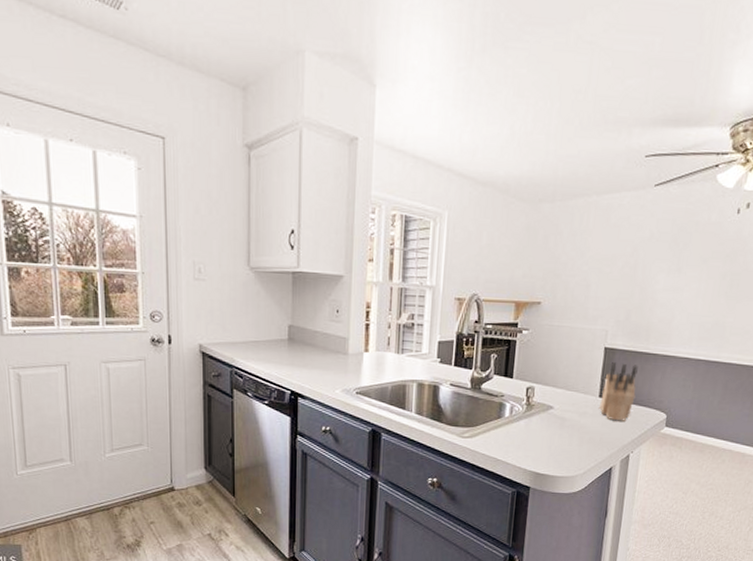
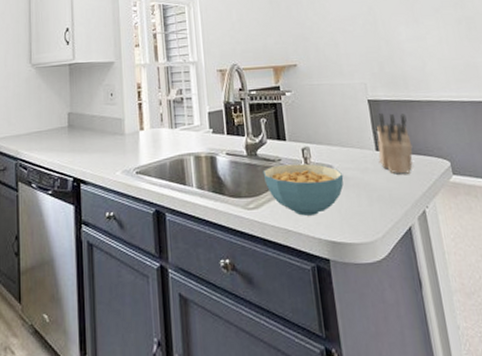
cereal bowl: none [483,400,562,449] -> present [262,163,344,216]

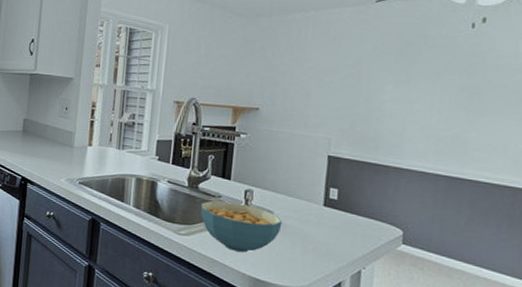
knife block: present [377,112,413,174] -> none [324,170,367,234]

